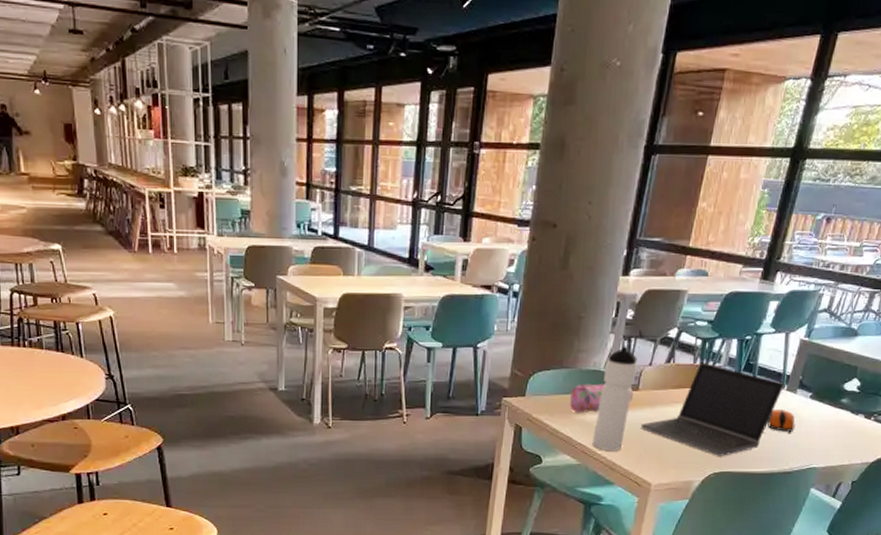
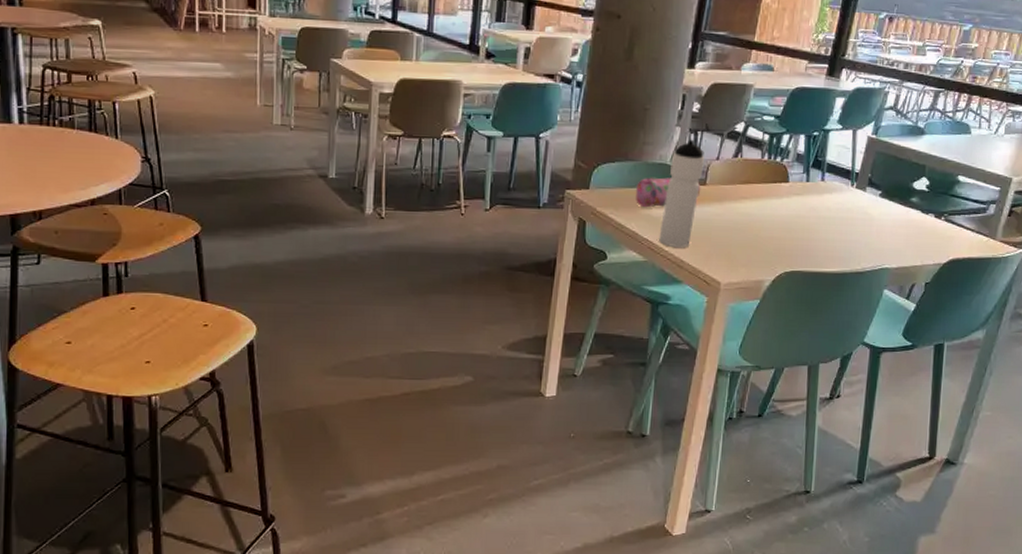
laptop computer: present [640,362,785,456] -> none [708,158,855,255]
computer mouse: present [767,410,795,432] -> none [838,207,866,231]

